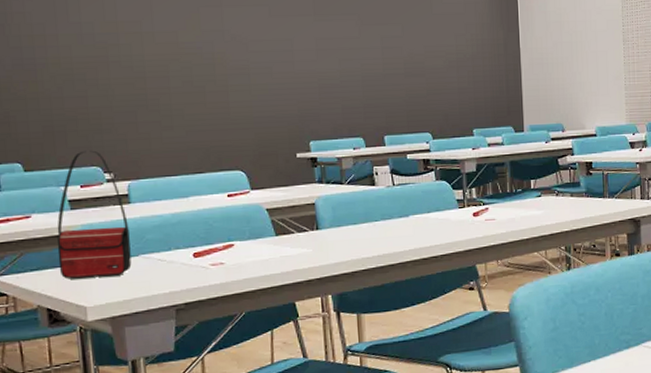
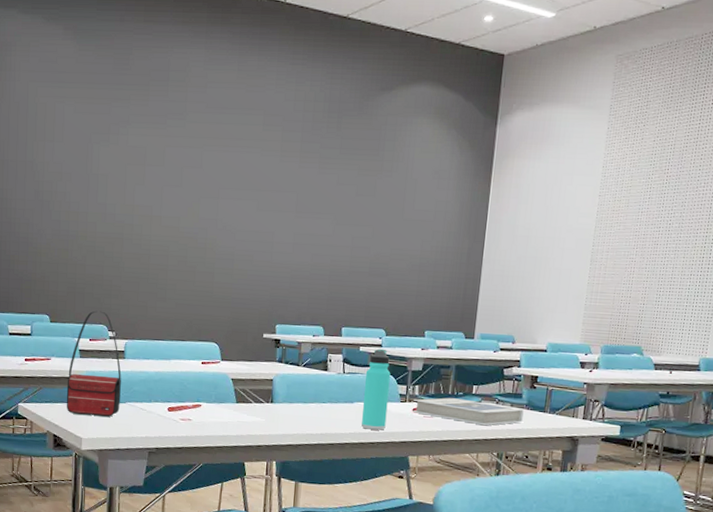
thermos bottle: none [417,153,447,243] -> present [361,348,391,431]
hardback book: none [471,195,584,221] -> present [411,397,524,426]

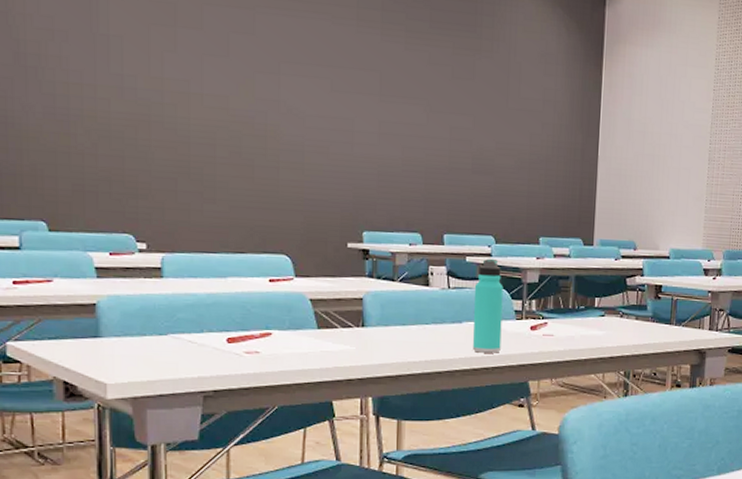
shoulder bag: present [66,311,122,417] -> none [79,215,159,354]
hardback book: present [411,397,524,426] -> none [529,311,649,342]

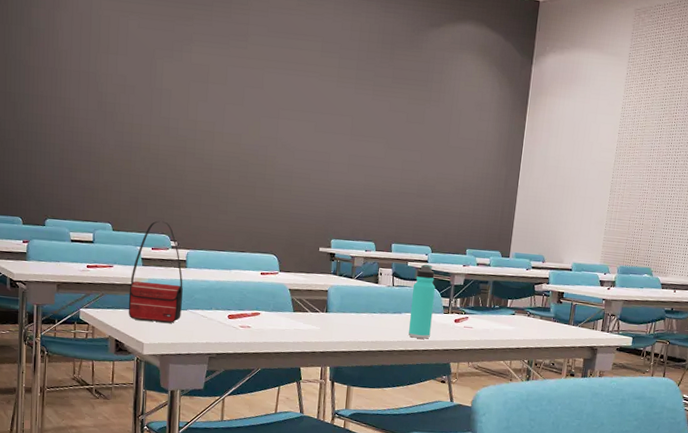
shoulder bag: none [79,215,159,354] -> present [128,221,183,323]

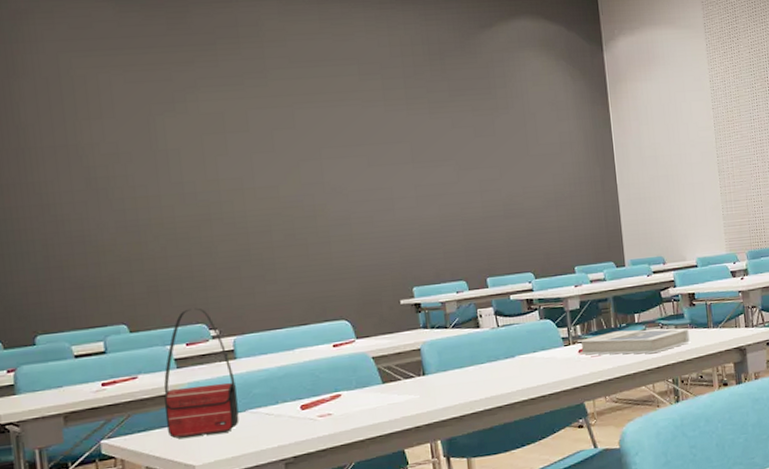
thermos bottle: present [408,264,436,339] -> none [521,293,554,383]
hardback book: none [453,309,552,336] -> present [576,328,690,355]

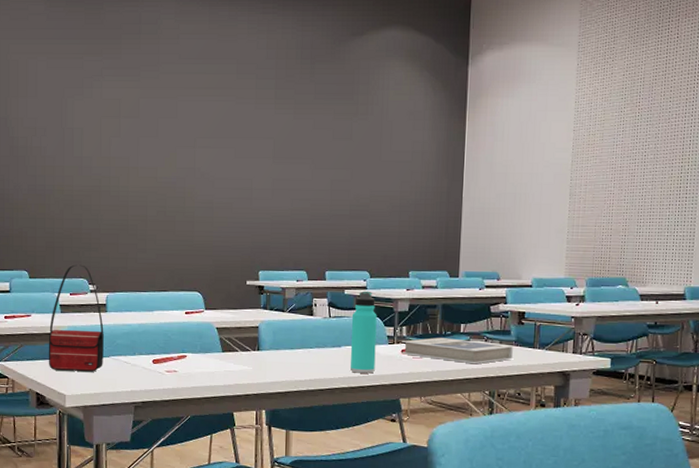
thermos bottle: none [521,293,554,383] -> present [350,290,377,374]

